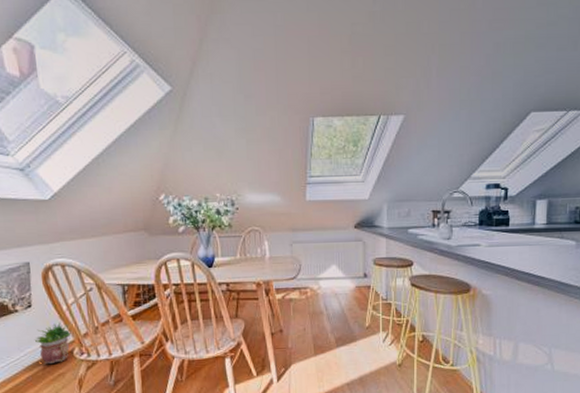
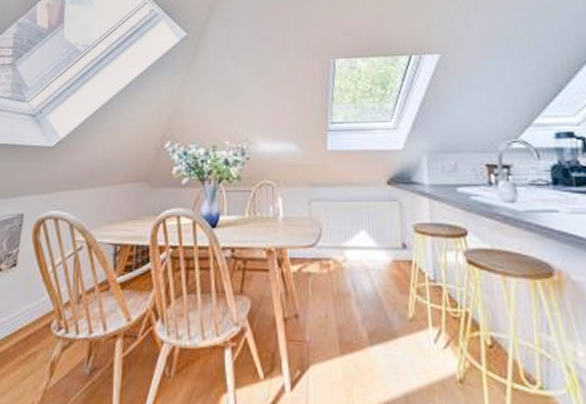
potted plant: present [34,321,72,365] -> none [12,284,54,340]

